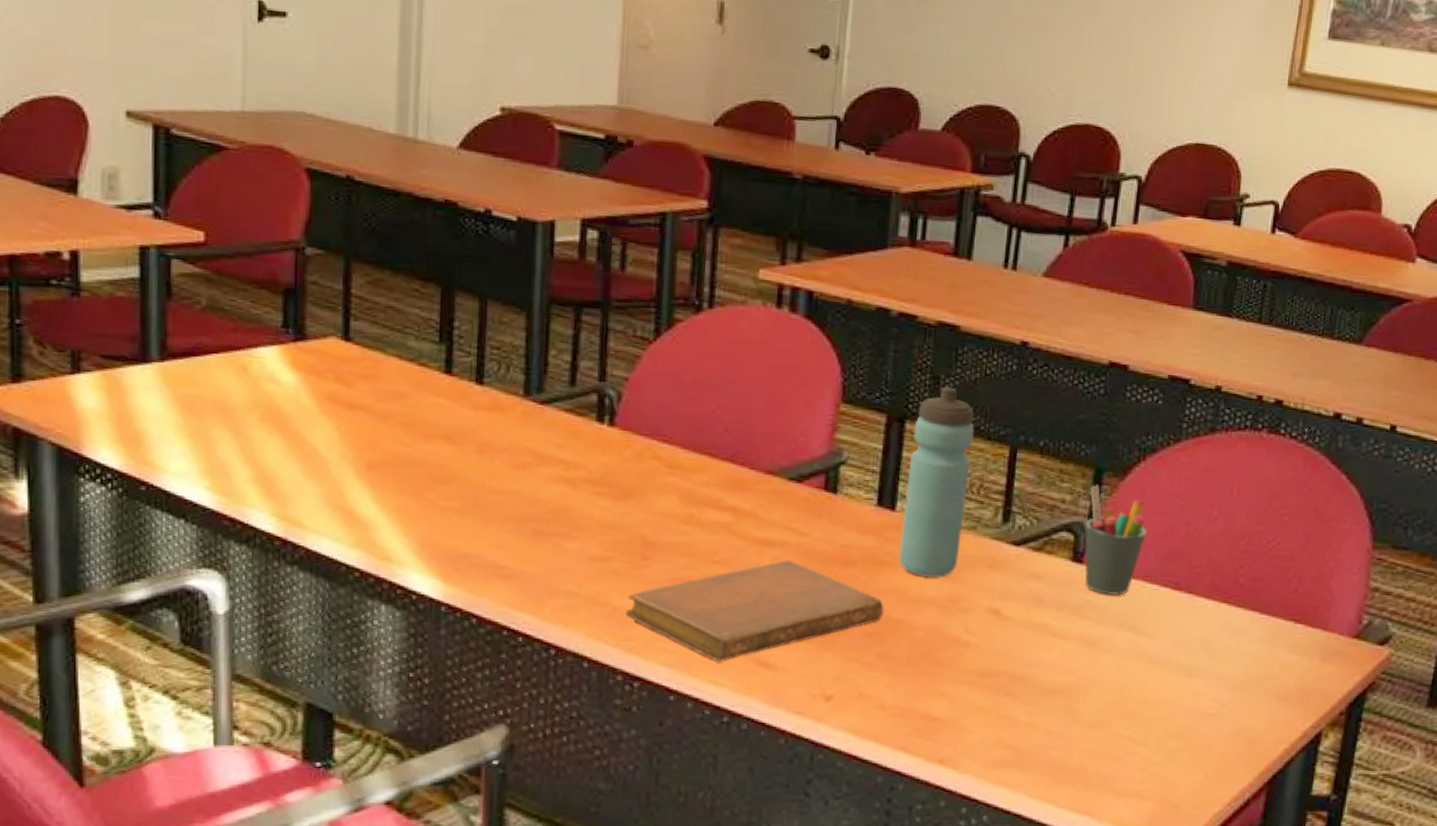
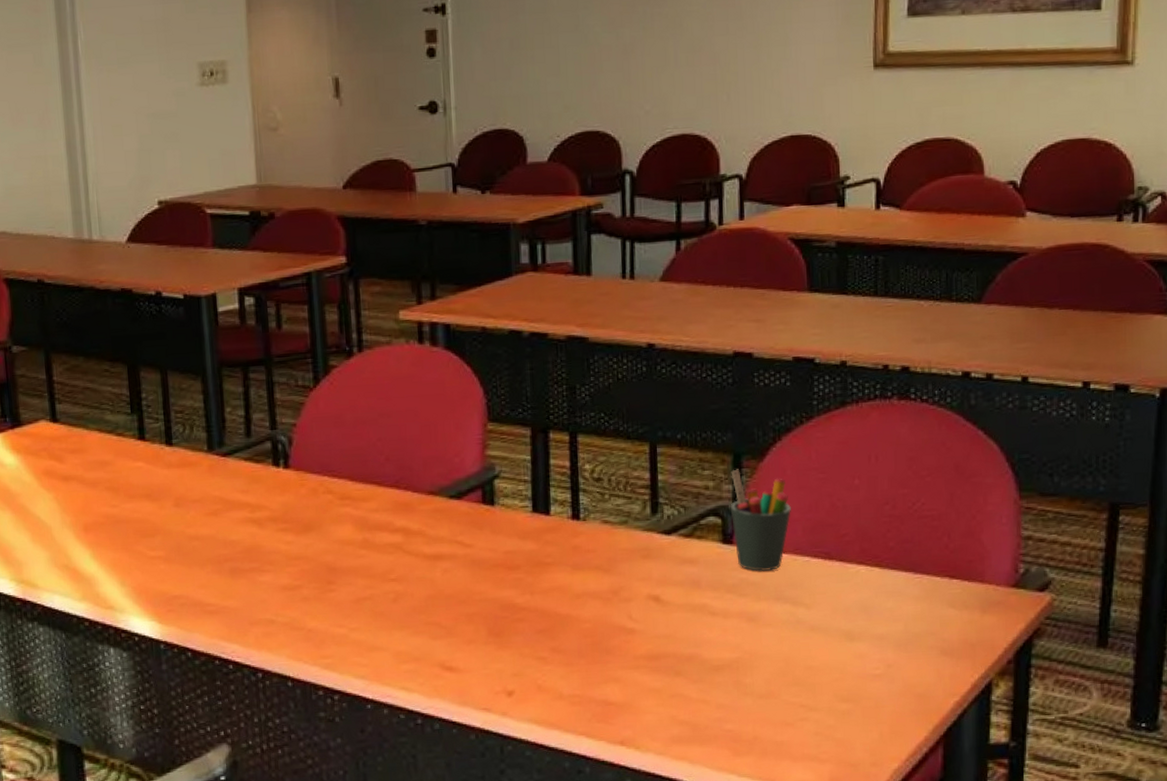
notebook: present [626,560,884,662] -> none [319,571,551,670]
water bottle: present [899,386,974,577] -> none [557,395,615,573]

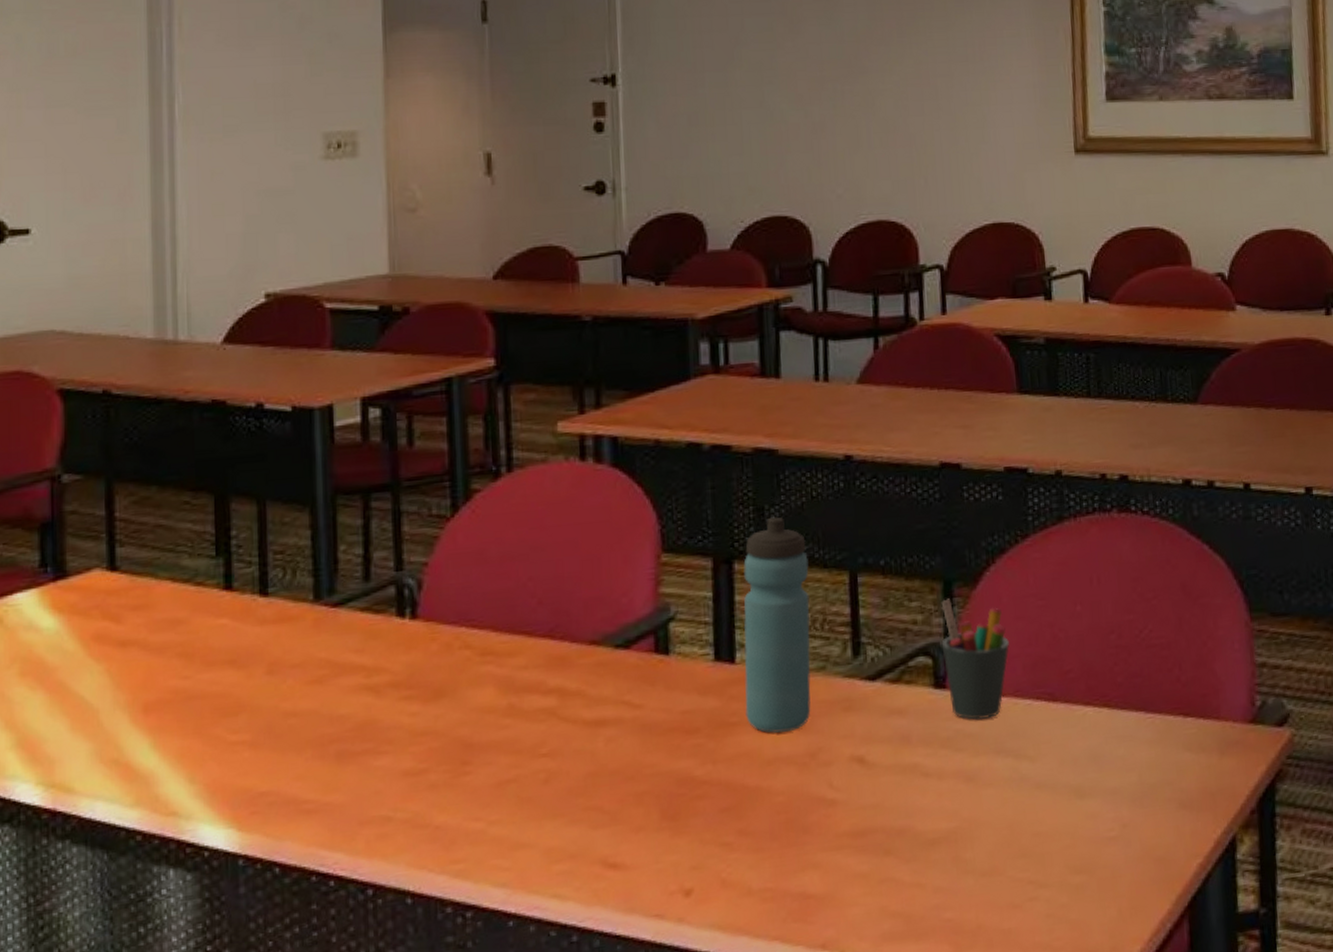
water bottle: none [557,395,615,573] -> present [743,516,811,733]

